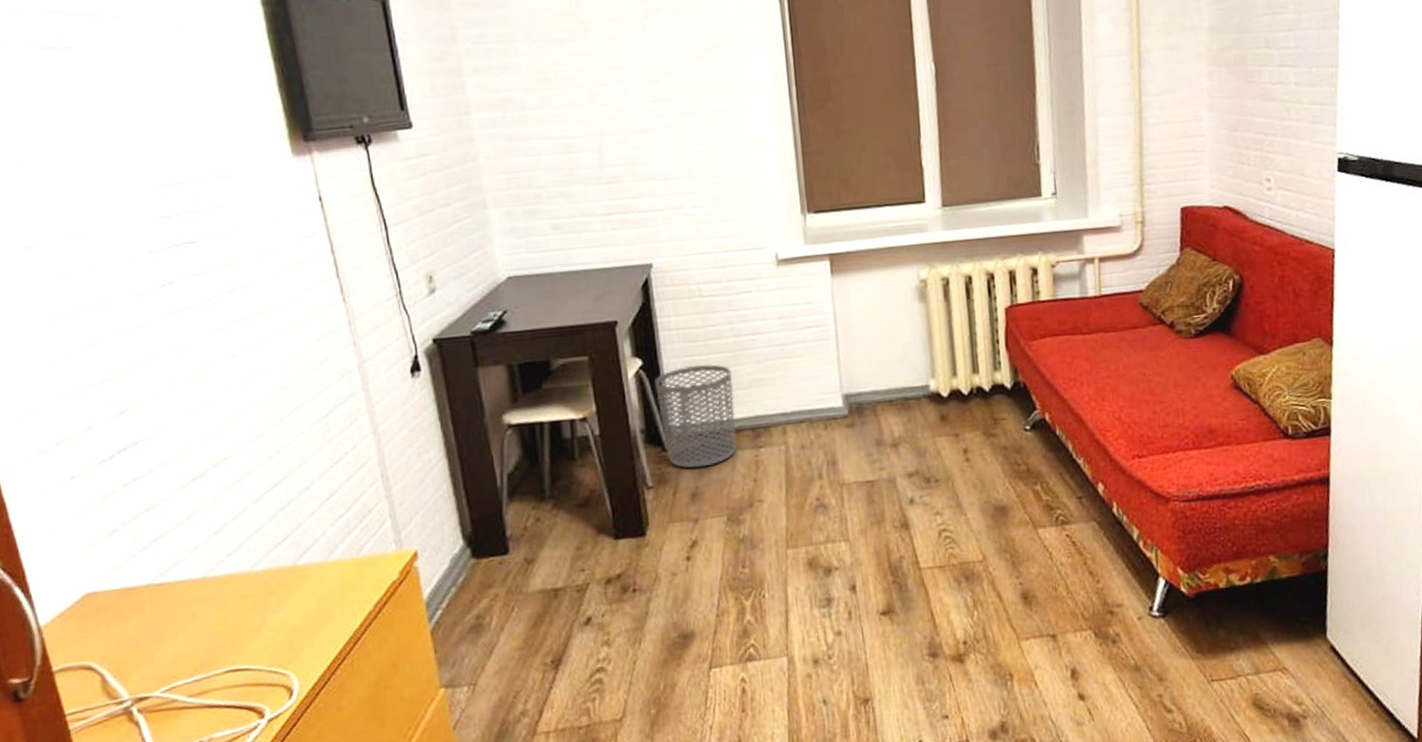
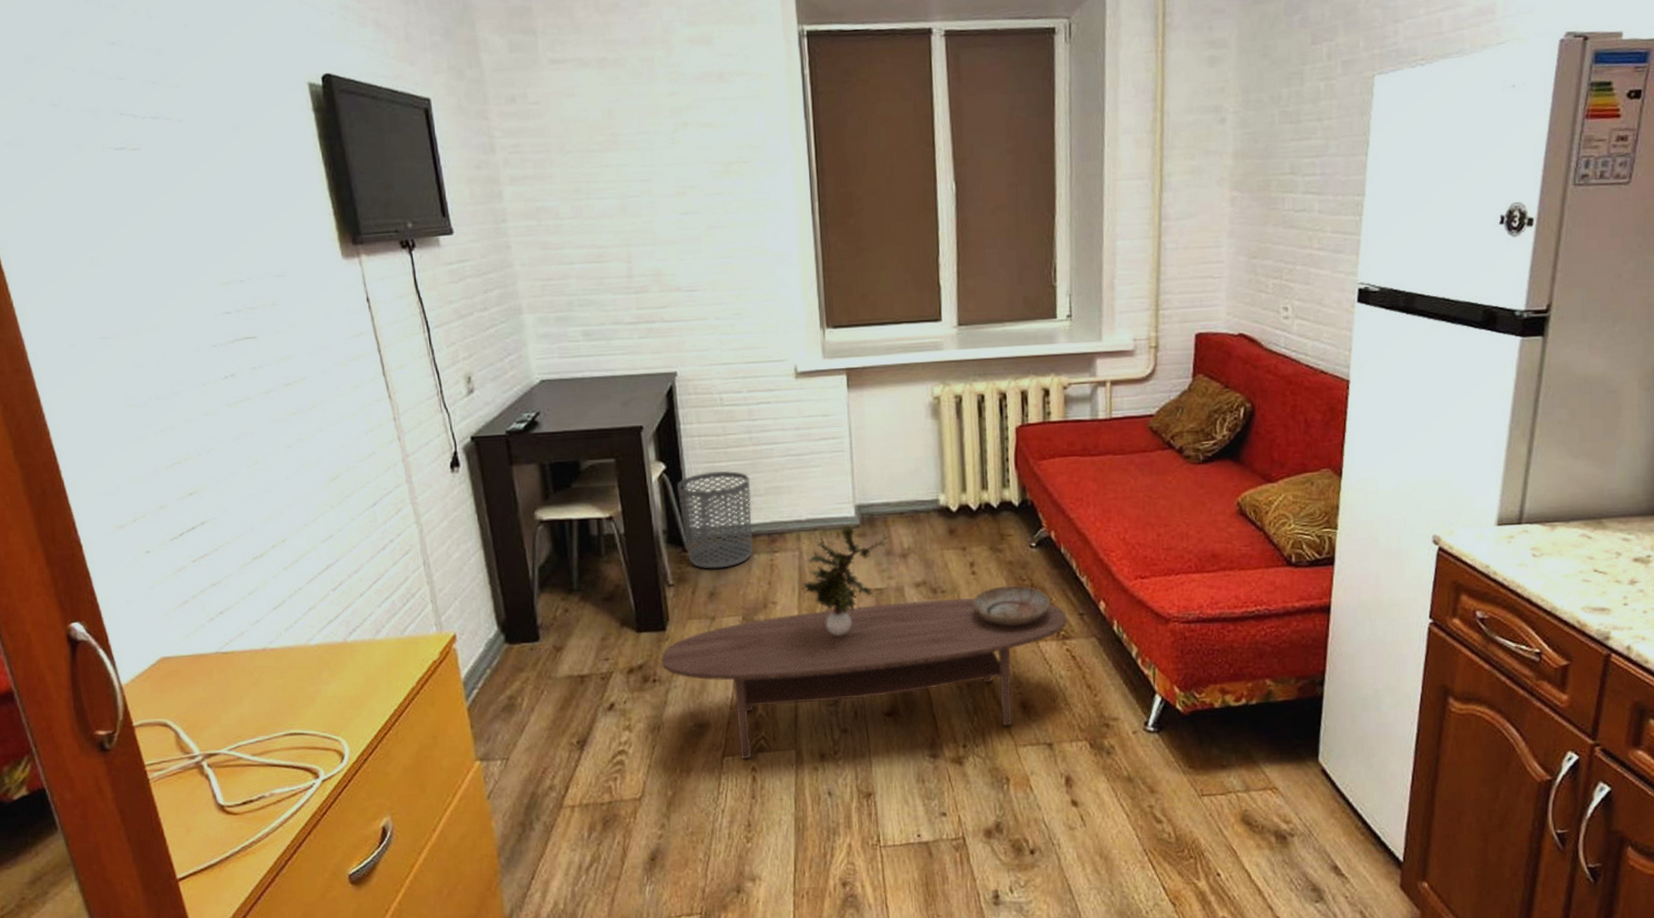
coffee table: none [640,486,1065,671] -> present [660,598,1067,760]
potted plant: none [788,414,879,534] -> present [801,523,889,637]
ceramic bowl: none [967,470,1049,514] -> present [972,585,1052,626]

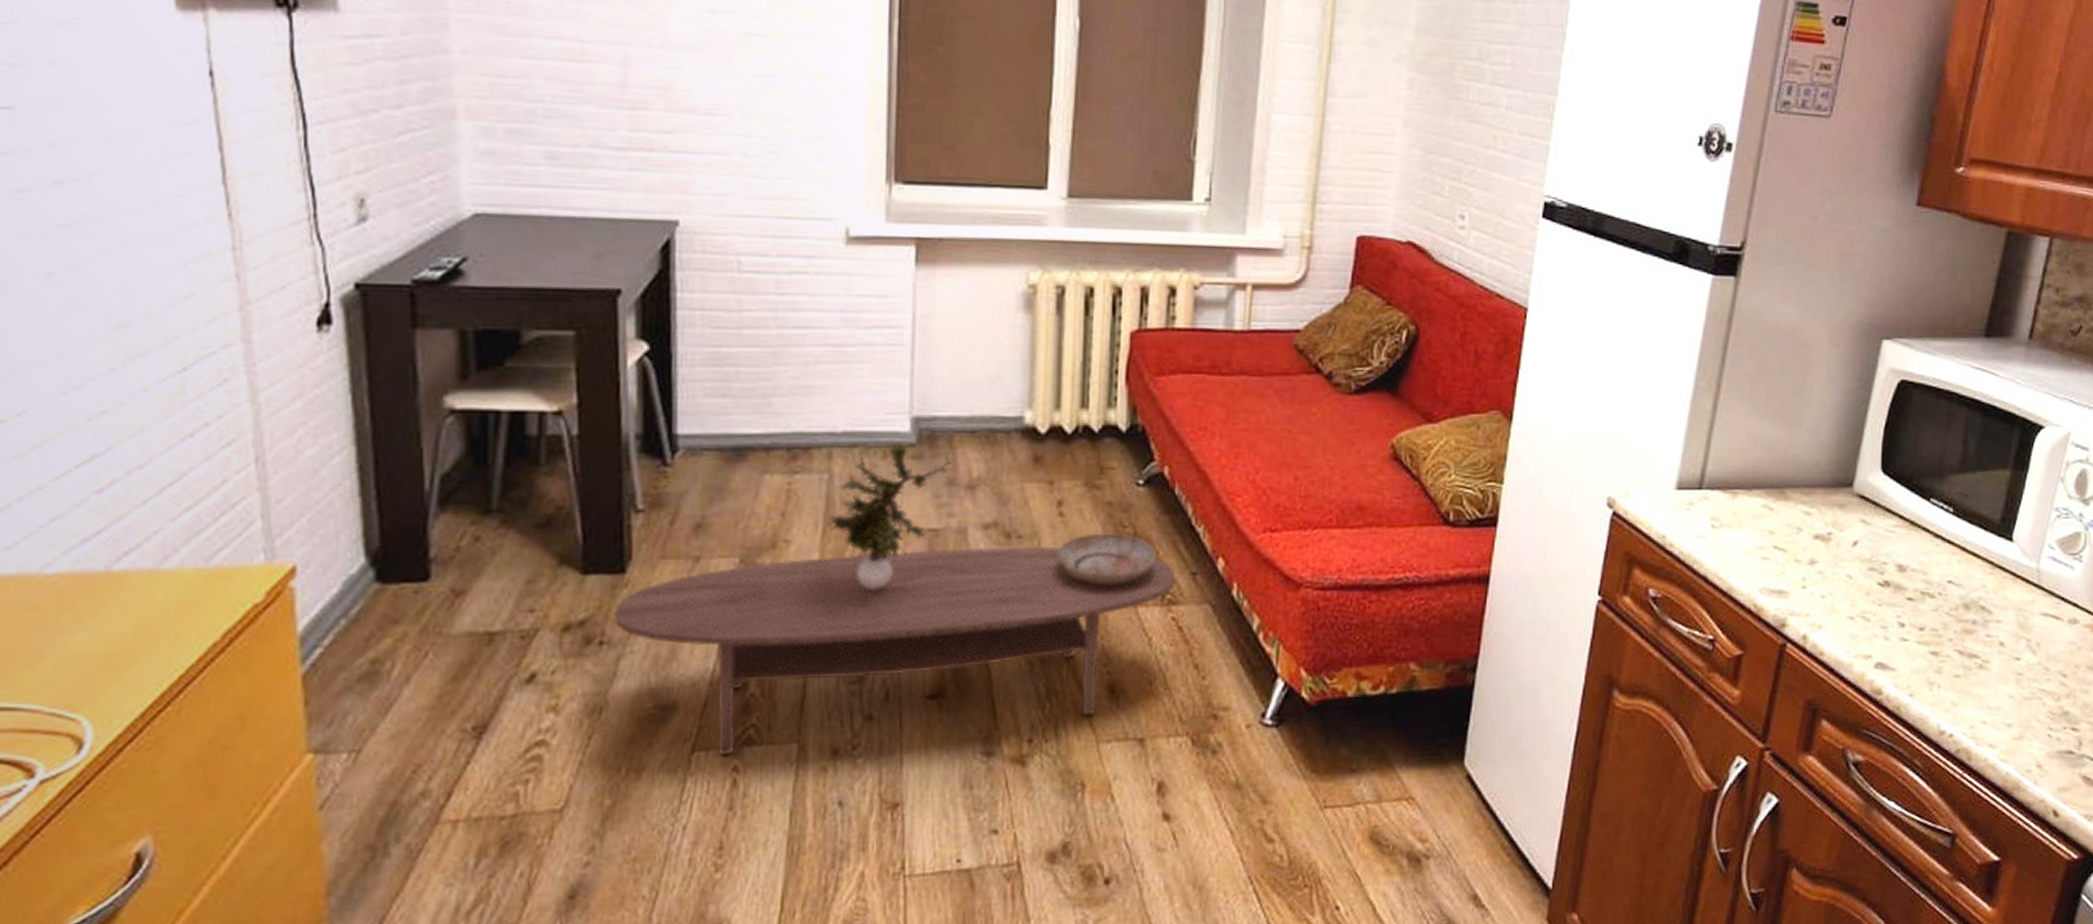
waste bin: present [677,470,753,569] -> none [663,358,770,491]

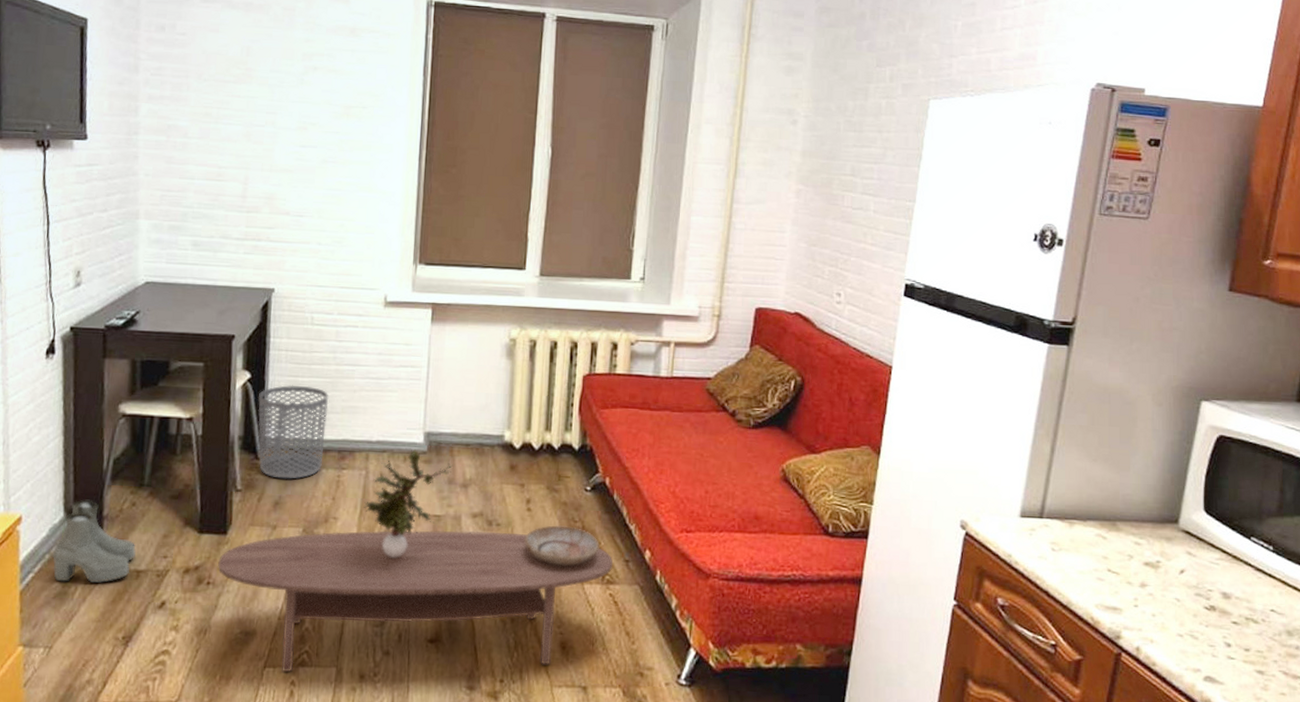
boots: none [350,536,485,657] -> present [52,499,136,583]
waste bin: none [663,358,770,491] -> present [258,385,329,479]

